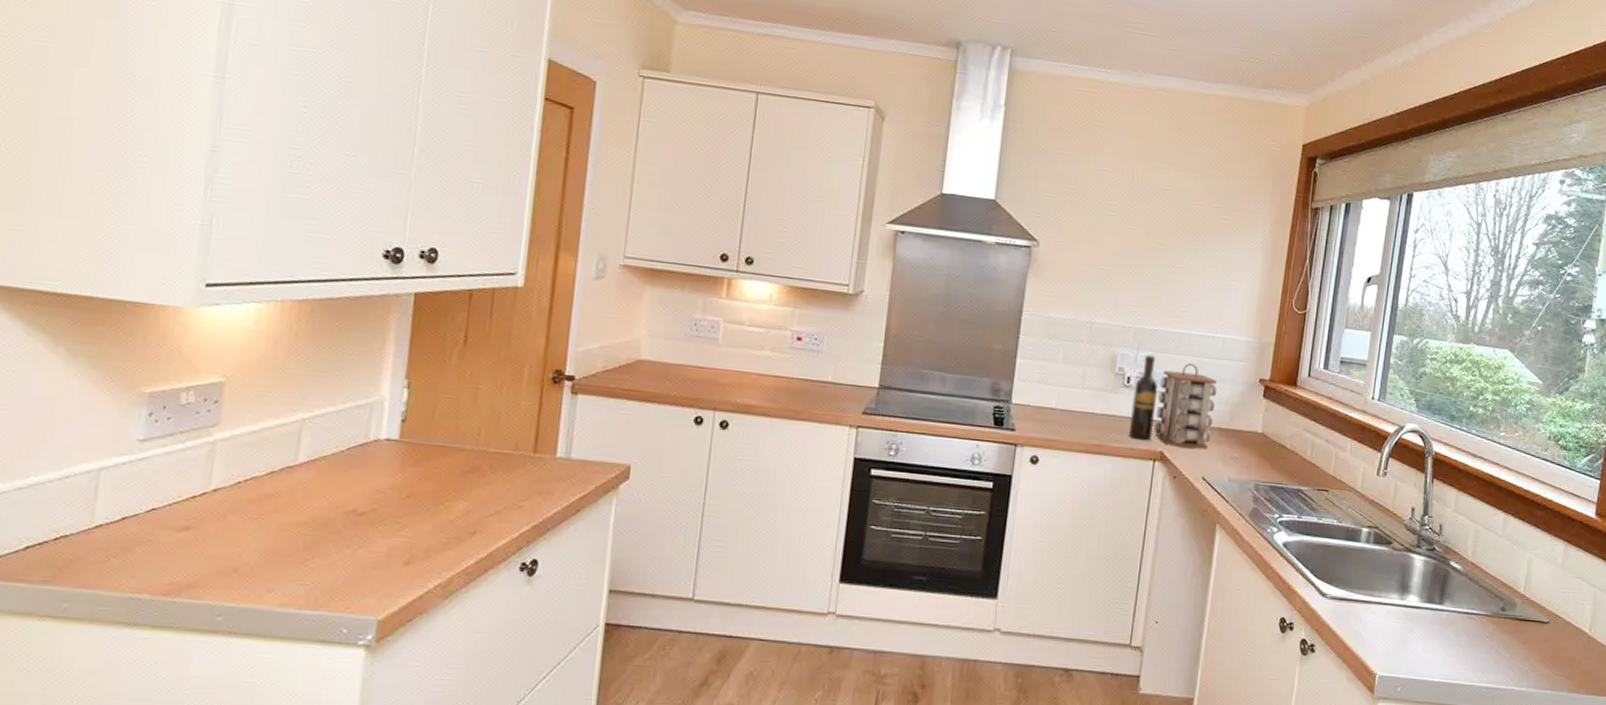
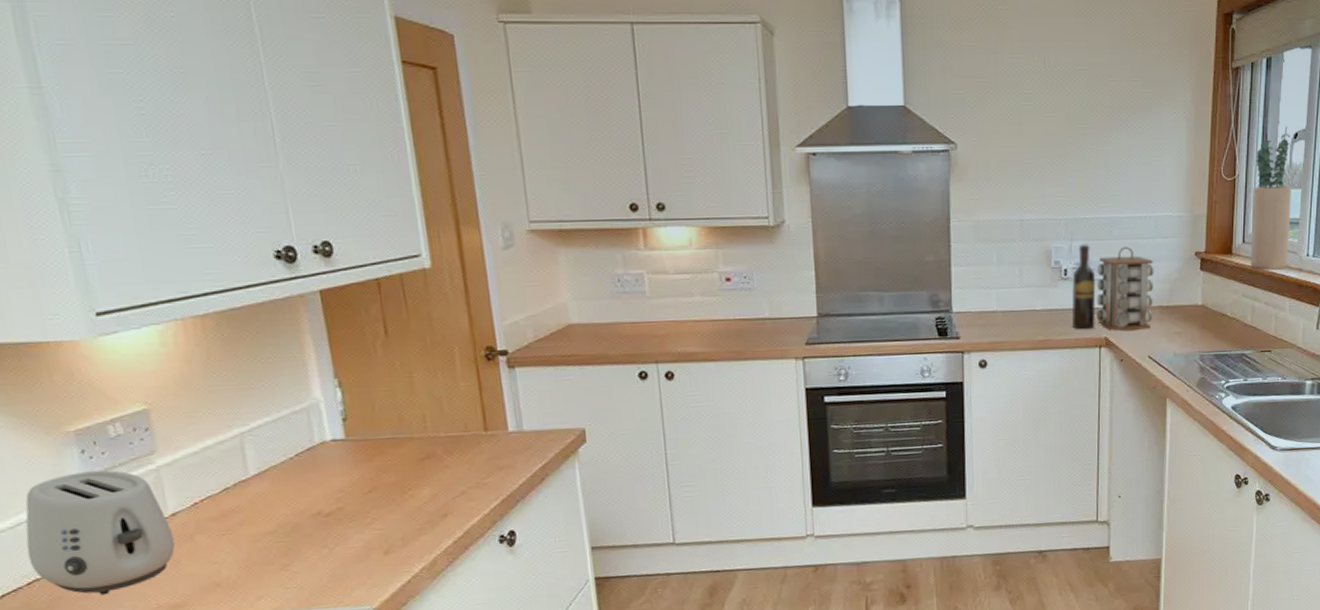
toaster: none [63,433,209,563] -> present [25,470,176,595]
vase: none [1314,270,1363,409] -> present [1250,126,1291,271]

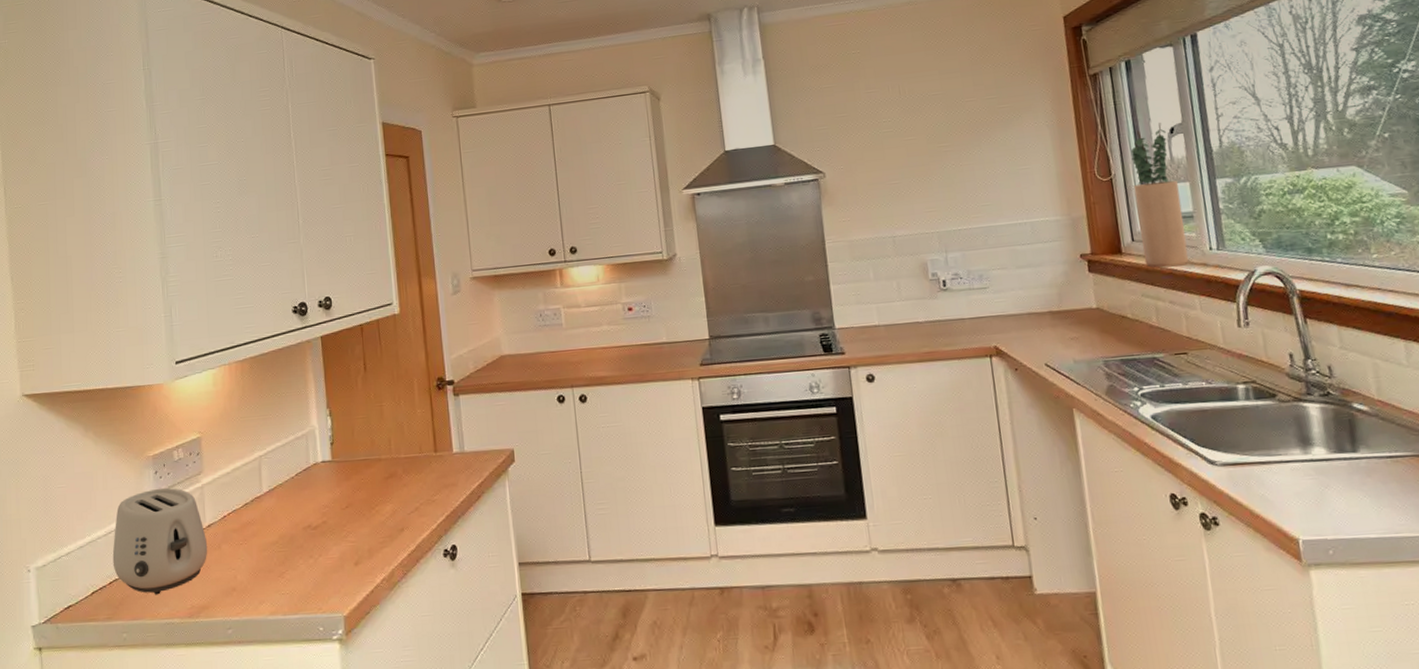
wine bottle: present [1071,244,1096,330] -> none [951,254,983,340]
spice rack: present [1096,246,1154,332] -> none [976,254,1044,340]

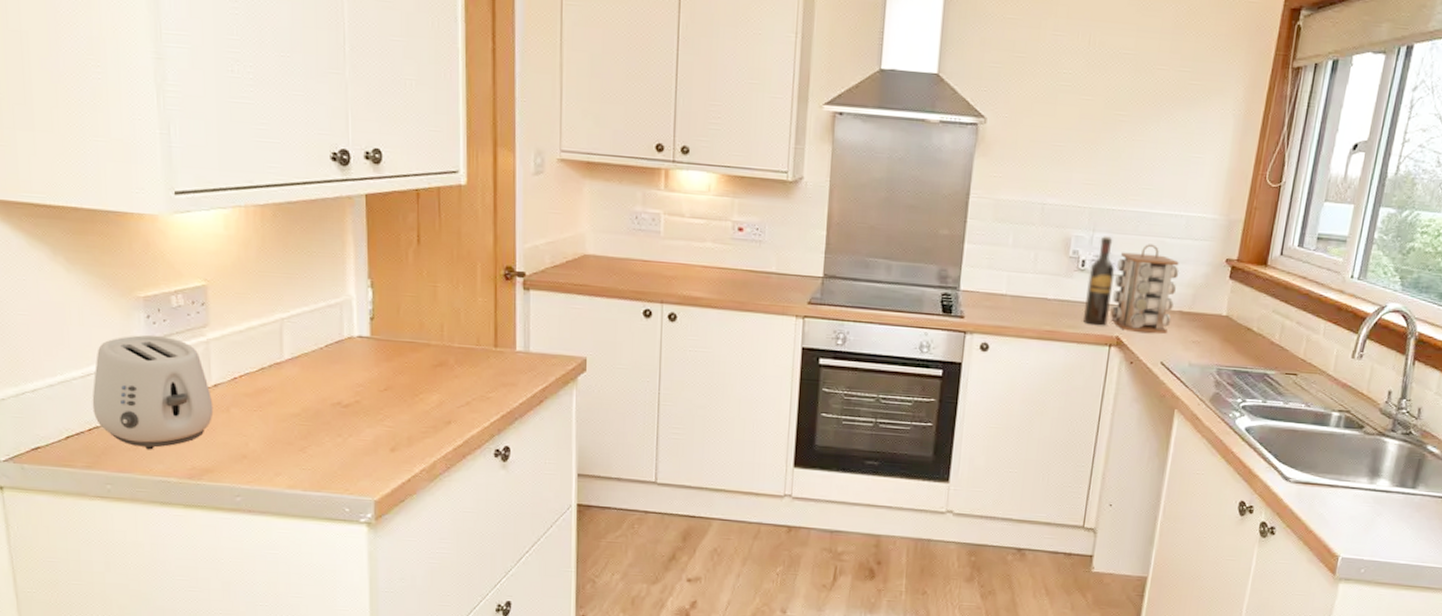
wine bottle: none [951,254,983,340] -> present [1082,236,1115,326]
spice rack: none [976,254,1044,340] -> present [1110,244,1179,334]
vase: present [1131,123,1189,268] -> none [1285,136,1349,289]

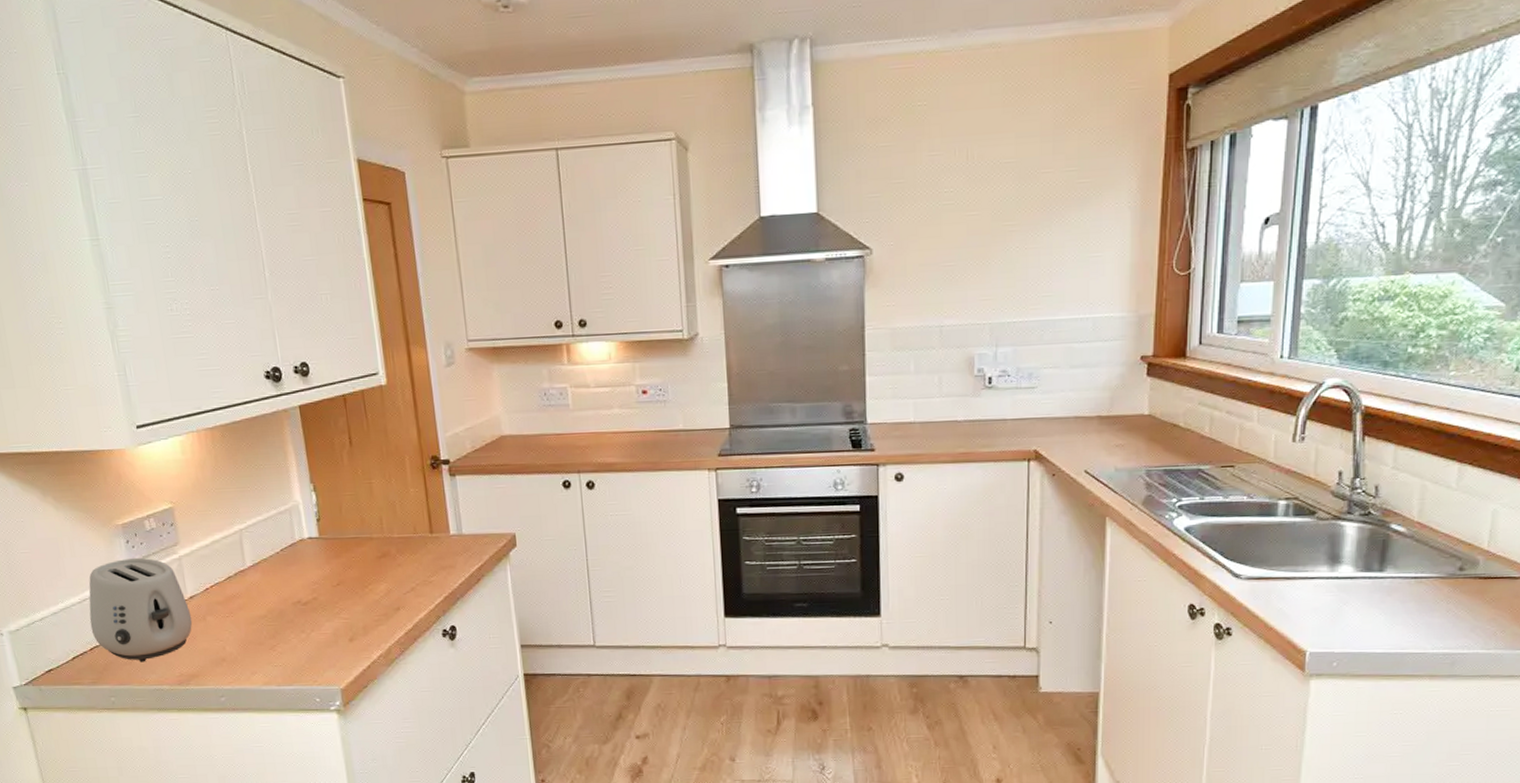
wine bottle: present [1082,236,1115,326] -> none [996,350,1025,442]
spice rack: present [1110,244,1179,334] -> none [1024,351,1092,444]

